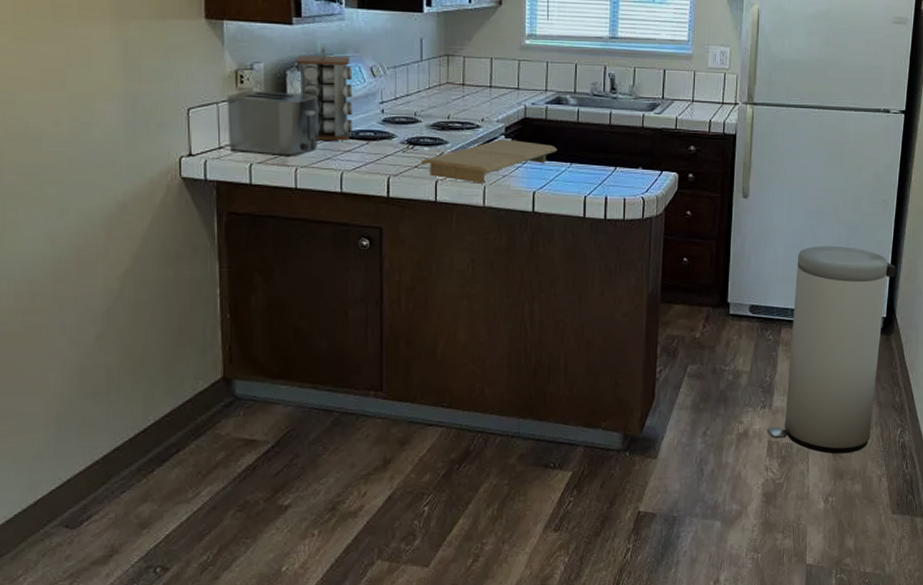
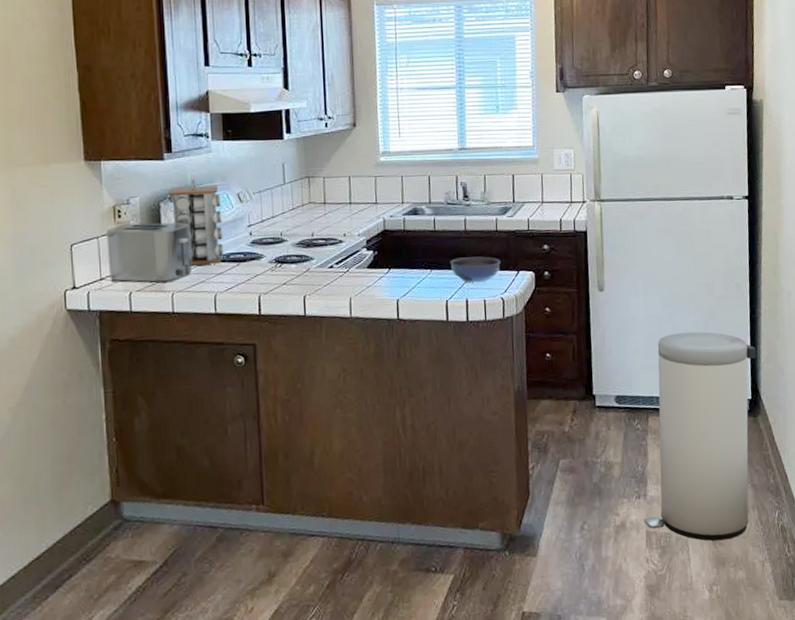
cutting board: present [420,138,558,184] -> none [288,251,418,296]
bowl: none [591,153,644,180] -> present [450,256,501,283]

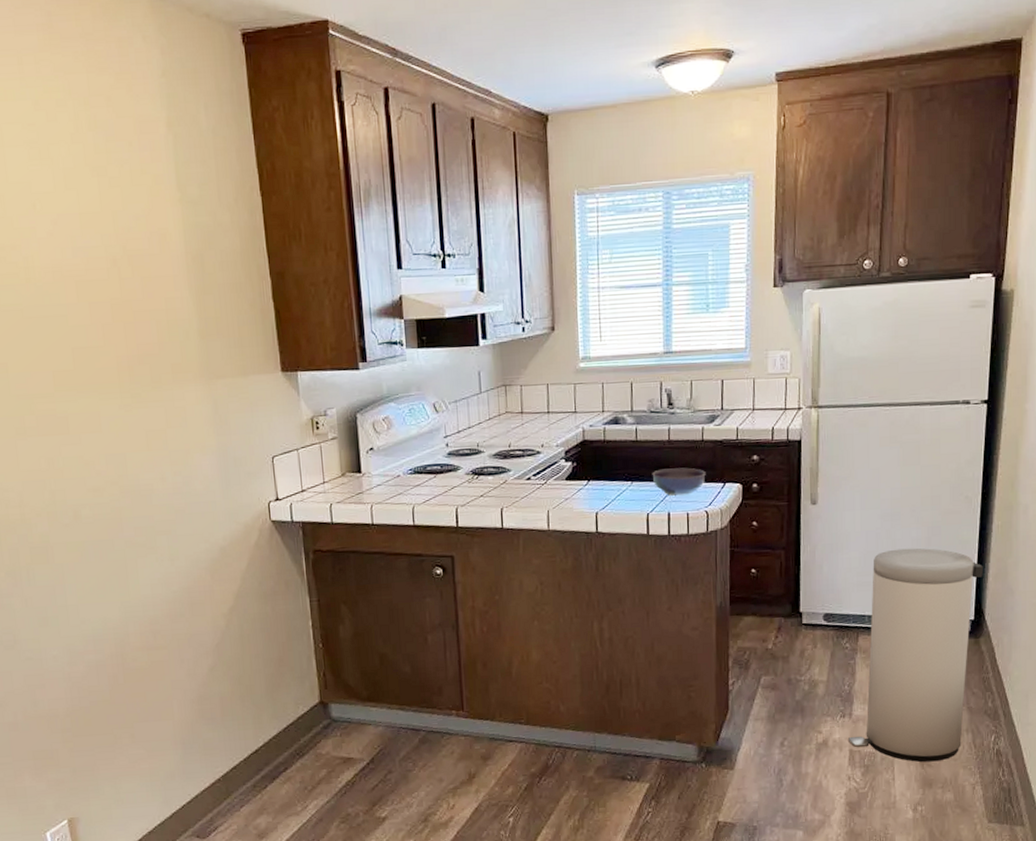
toaster: present [106,222,191,285] -> none [305,433,389,496]
spice rack: present [167,175,224,267] -> none [363,385,421,479]

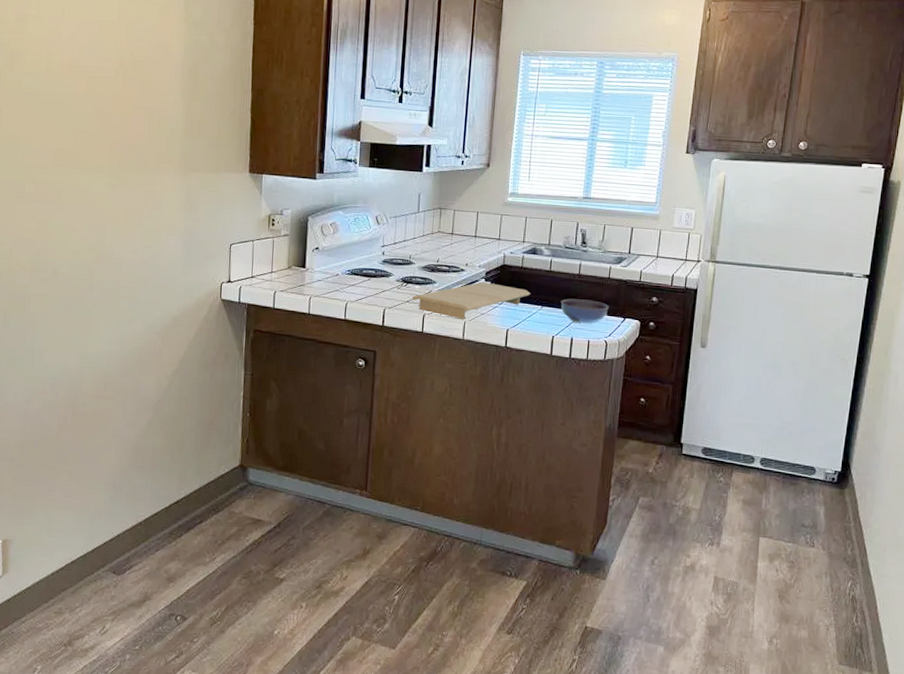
cutting board: none [485,462,618,508] -> present [411,281,531,319]
pedal bin: present [847,548,983,762] -> none [713,397,853,599]

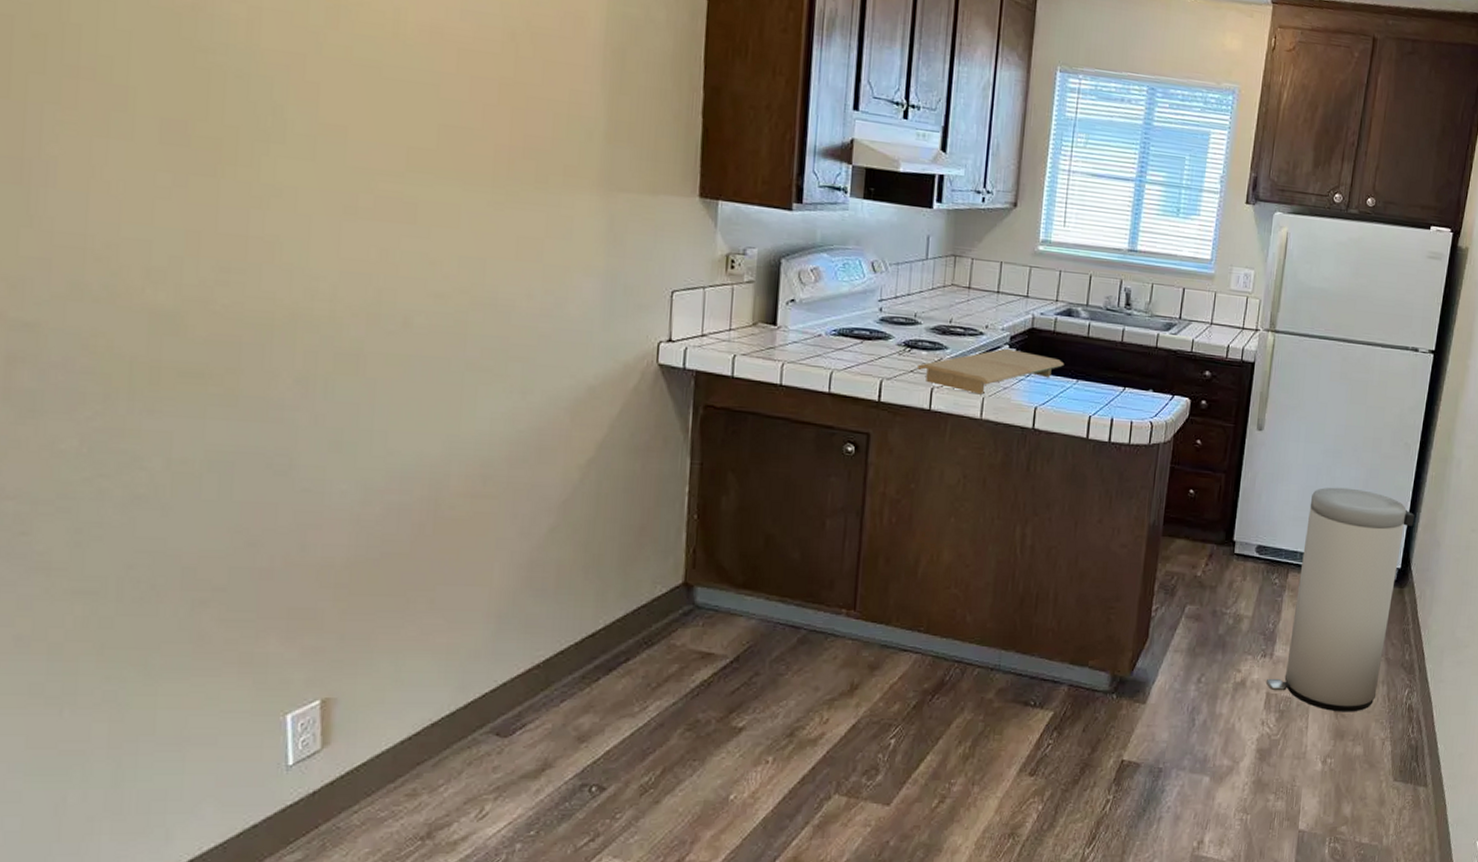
bowl: present [560,298,609,324] -> none [1099,371,1156,402]
pedal bin: none [713,397,853,599] -> present [1265,487,1414,712]

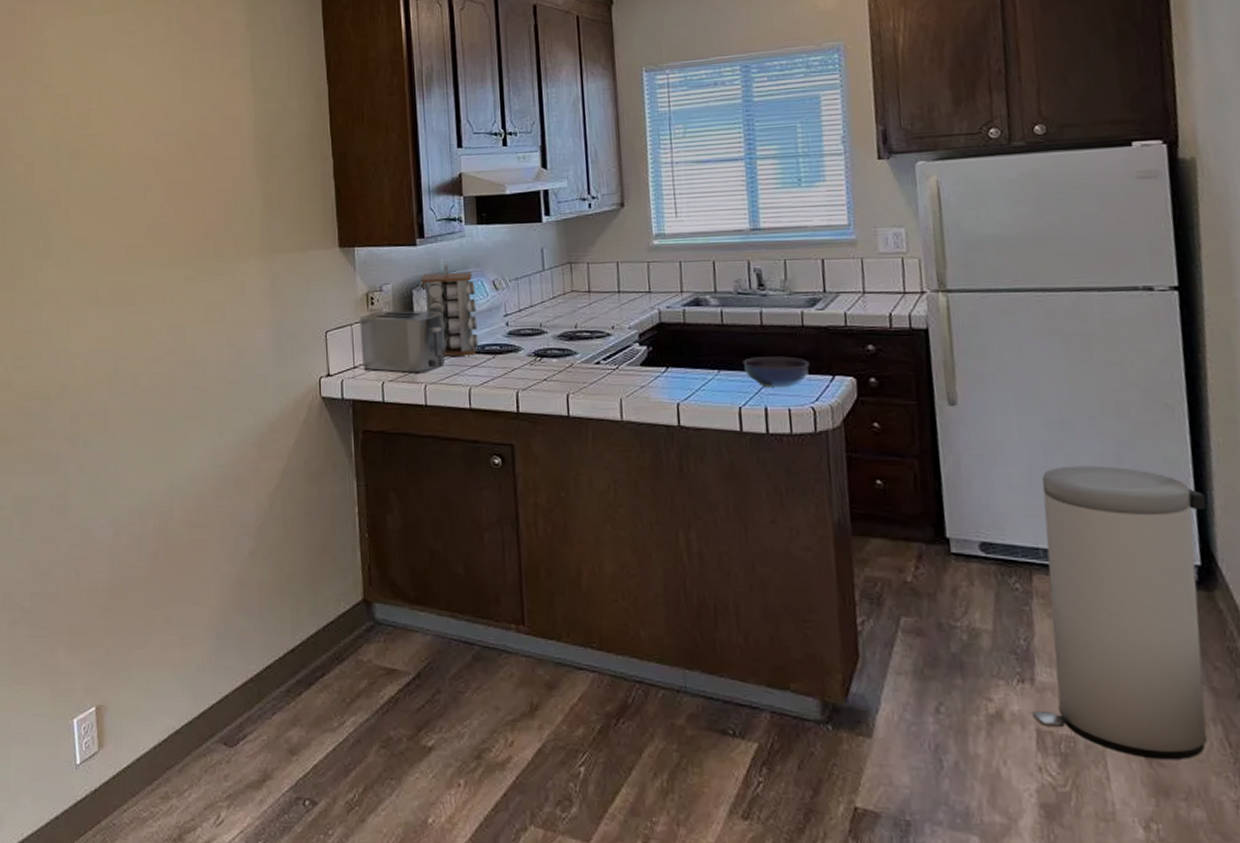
toaster: none [712,276,812,352] -> present [359,310,445,375]
spice rack: none [788,233,852,338] -> present [420,262,479,358]
cutting board: present [916,348,1065,395] -> none [549,346,702,396]
bowl: none [1099,371,1156,402] -> present [743,356,810,388]

